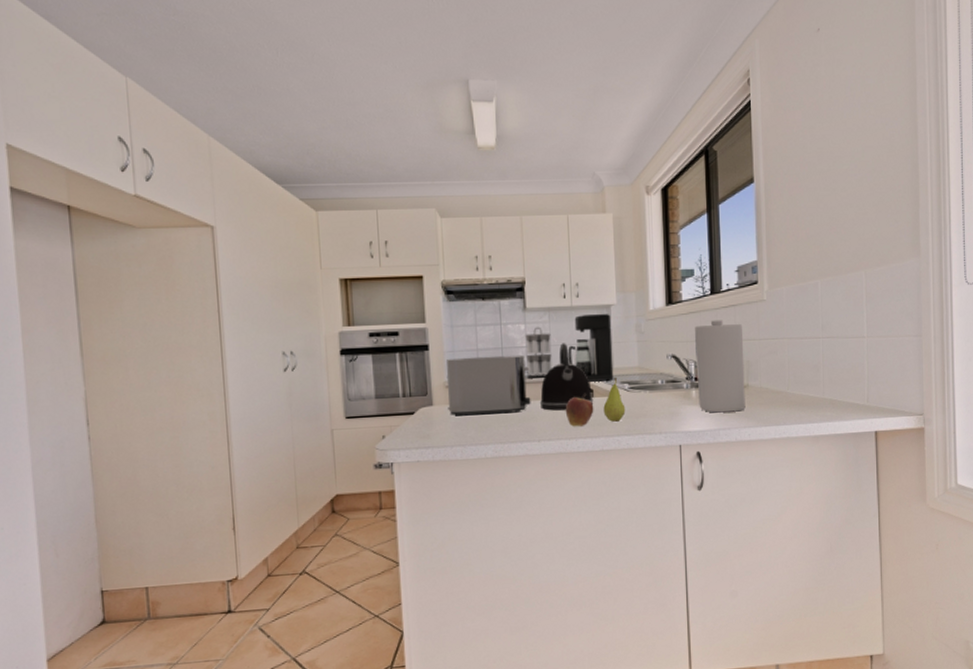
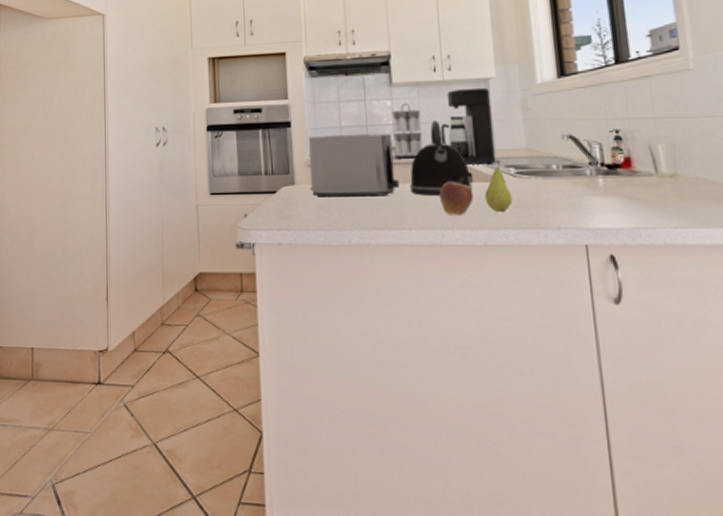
paper towel holder: present [695,320,746,413] -> none [597,94,675,207]

